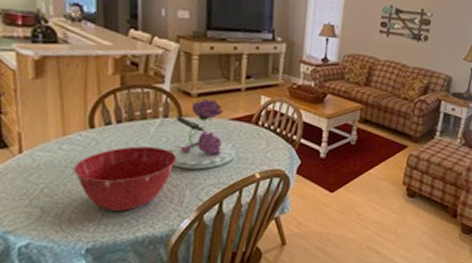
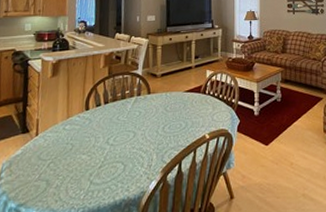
mixing bowl: present [73,146,177,211] -> none [72,120,147,178]
flower arrangement: present [169,98,236,170] -> none [141,77,190,136]

